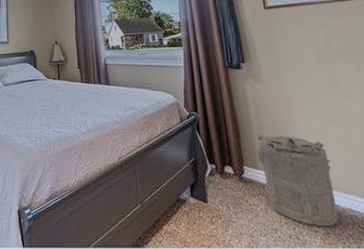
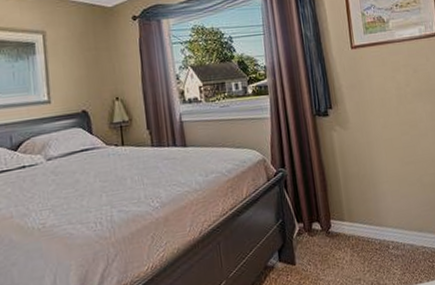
laundry hamper: present [256,134,339,227] -> none [343,182,413,269]

